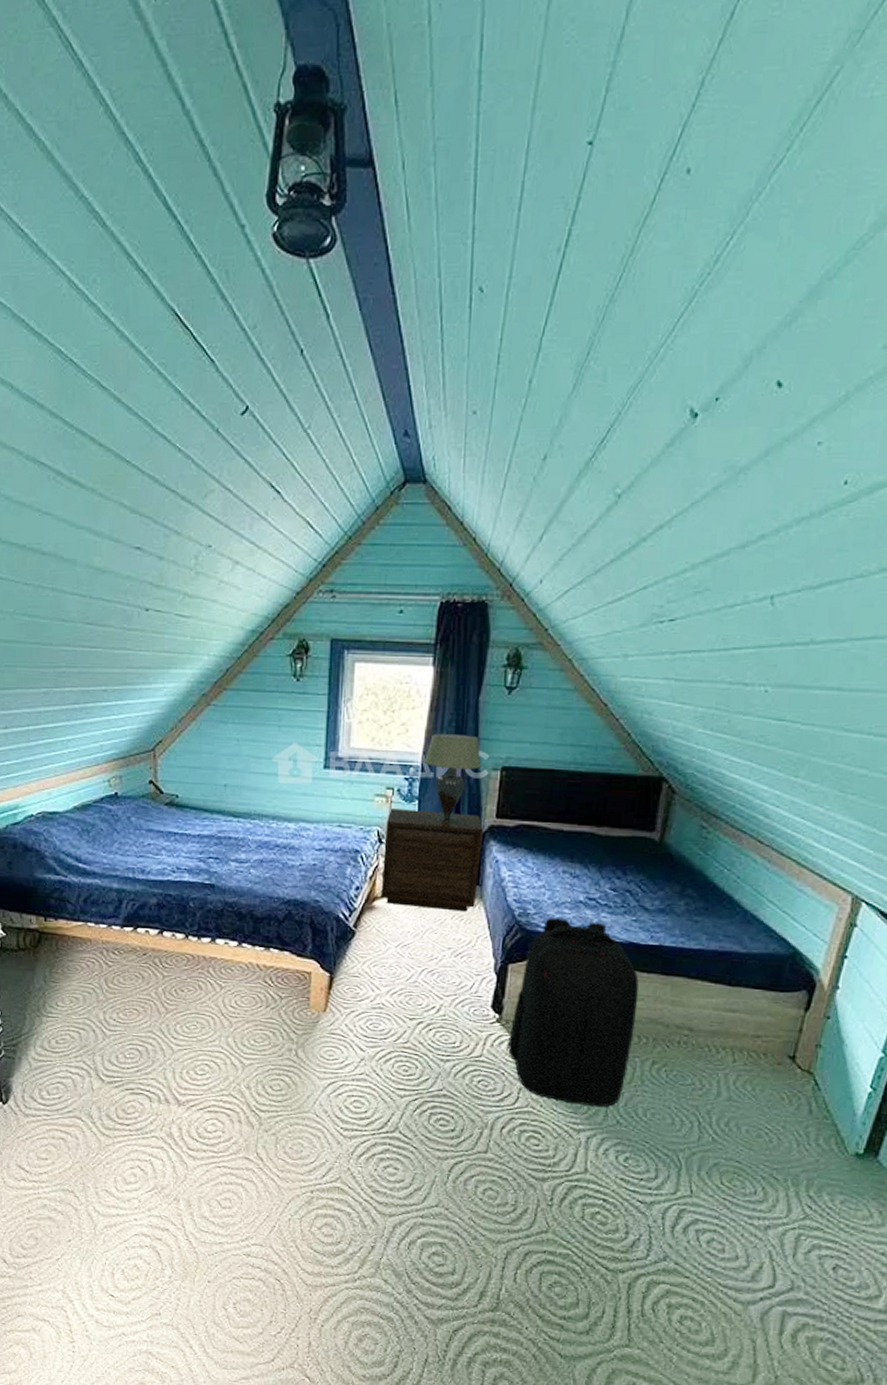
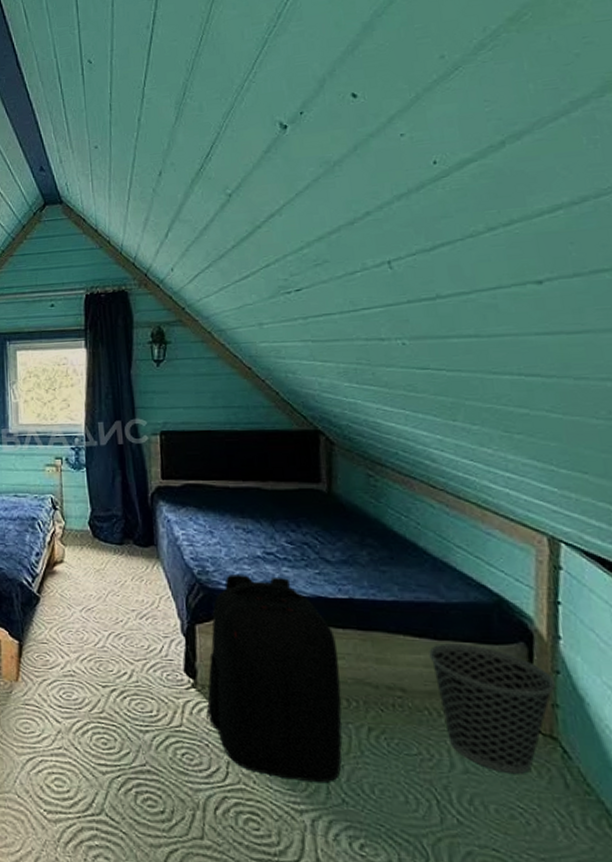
nightstand: present [380,807,484,912] -> none [58,475,153,573]
lampshade: present [424,733,481,823] -> none [87,404,141,487]
wastebasket: none [720,989,824,1102] -> present [429,643,555,774]

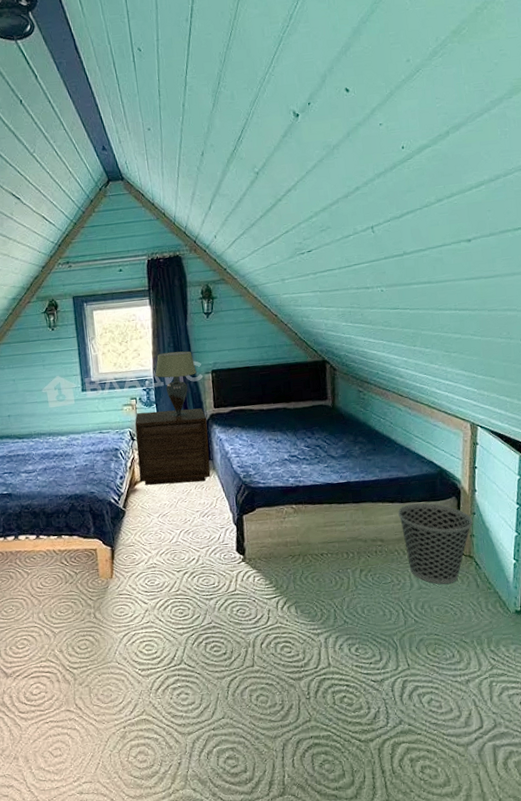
nightstand: none [58,475,153,573] -> present [135,408,211,485]
lampshade: none [87,404,141,487] -> present [155,351,197,418]
backpack: present [207,575,342,782] -> none [253,472,344,614]

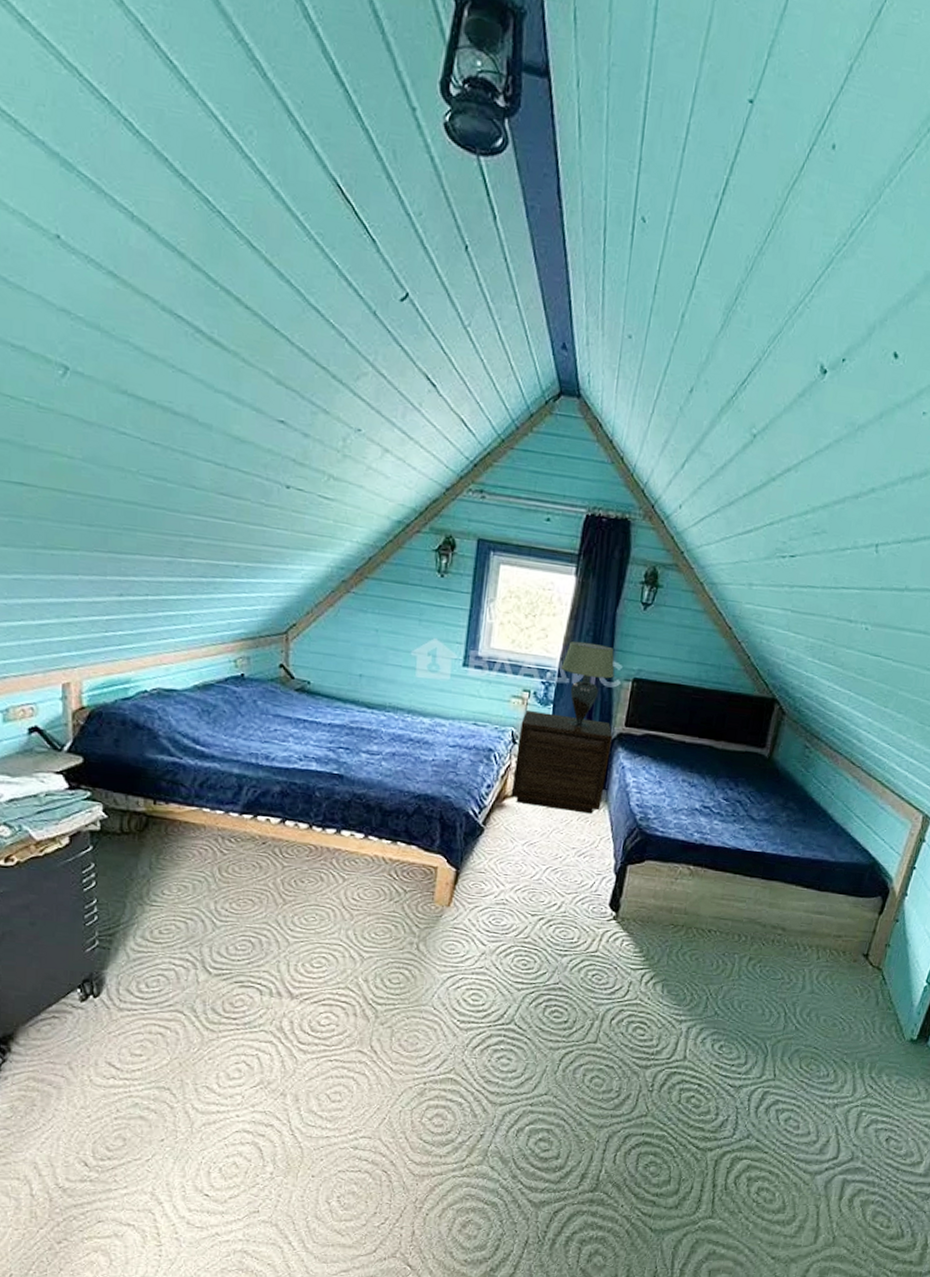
wastebasket: present [398,503,473,585] -> none [806,894,893,994]

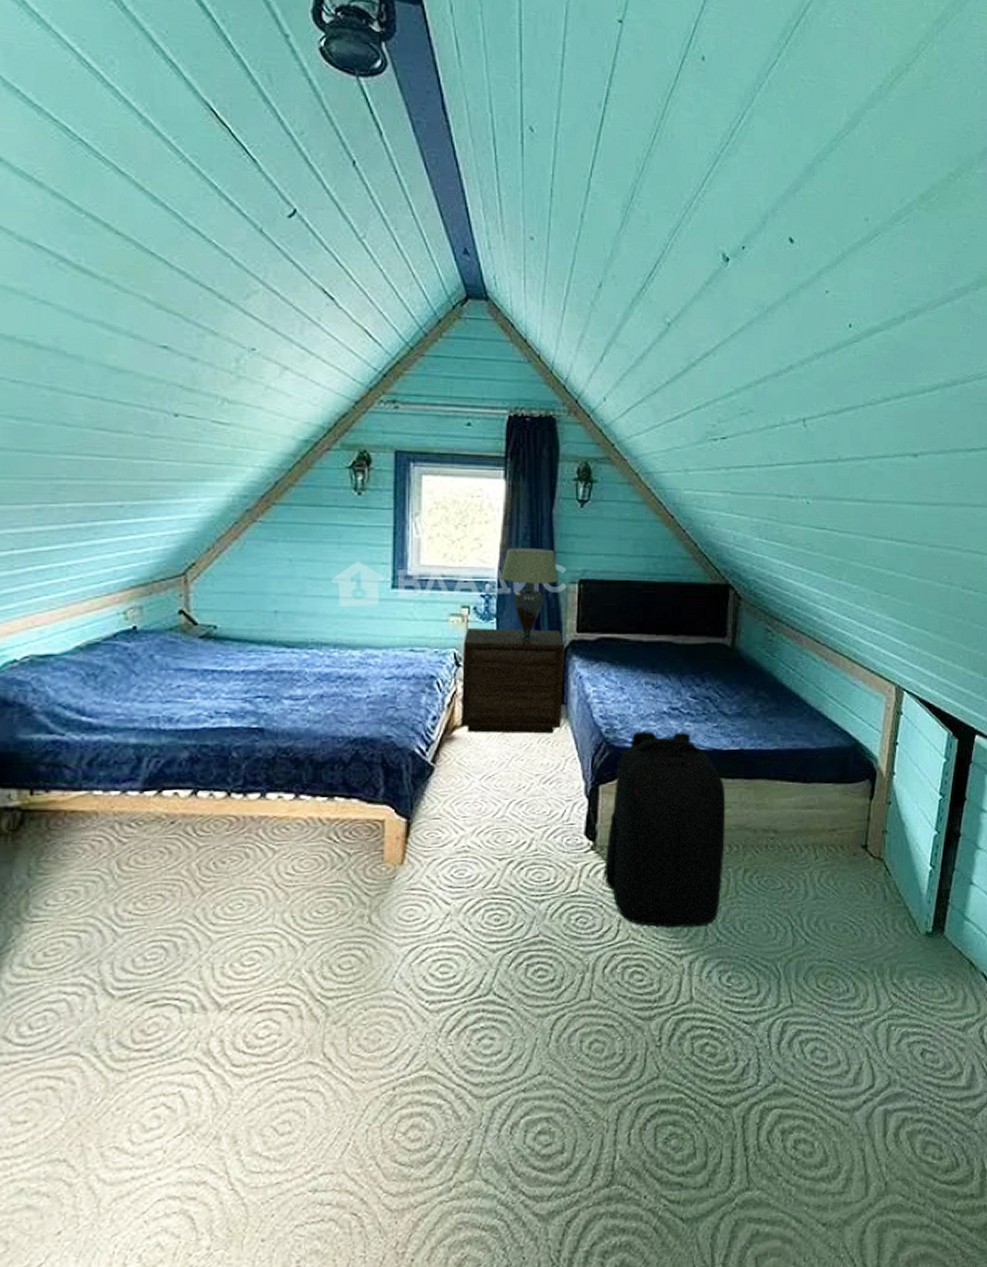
backpack: none [622,823,743,999] -> present [604,731,726,928]

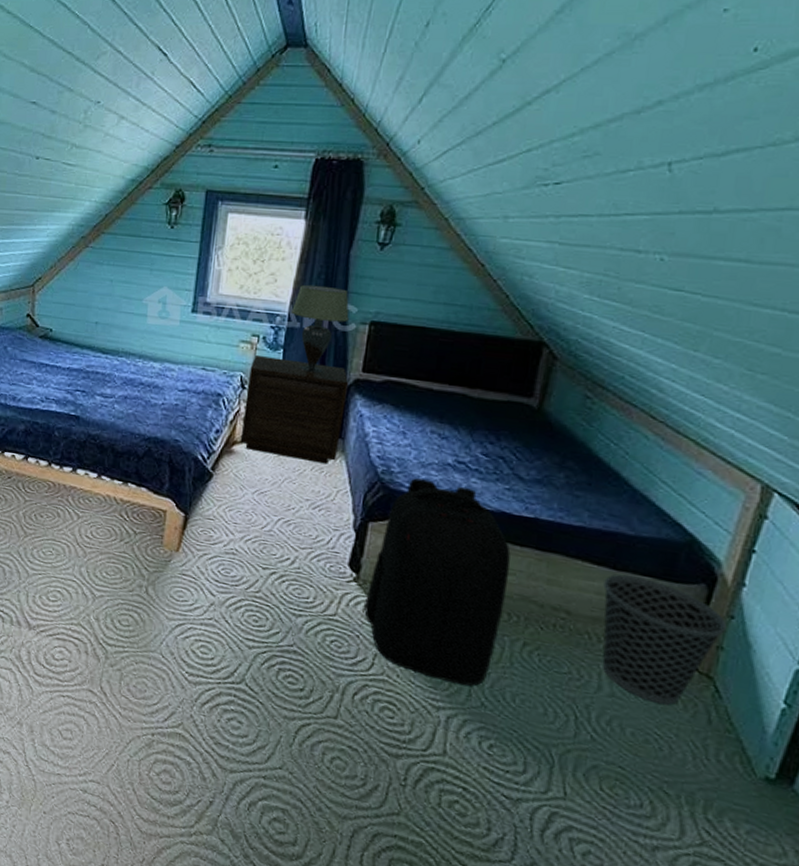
wastebasket: none [799,785,886,894] -> present [602,574,727,705]

